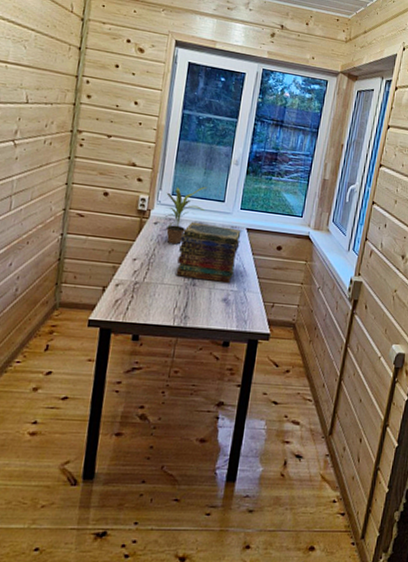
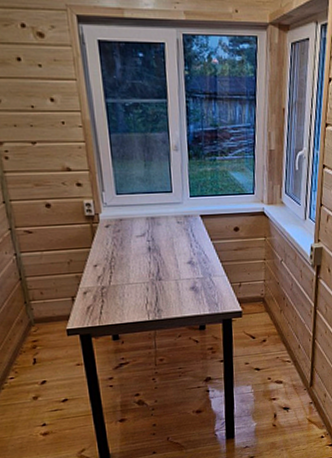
potted plant: present [164,186,207,245] -> none [110,179,154,245]
book stack: present [176,221,242,283] -> none [135,217,197,274]

